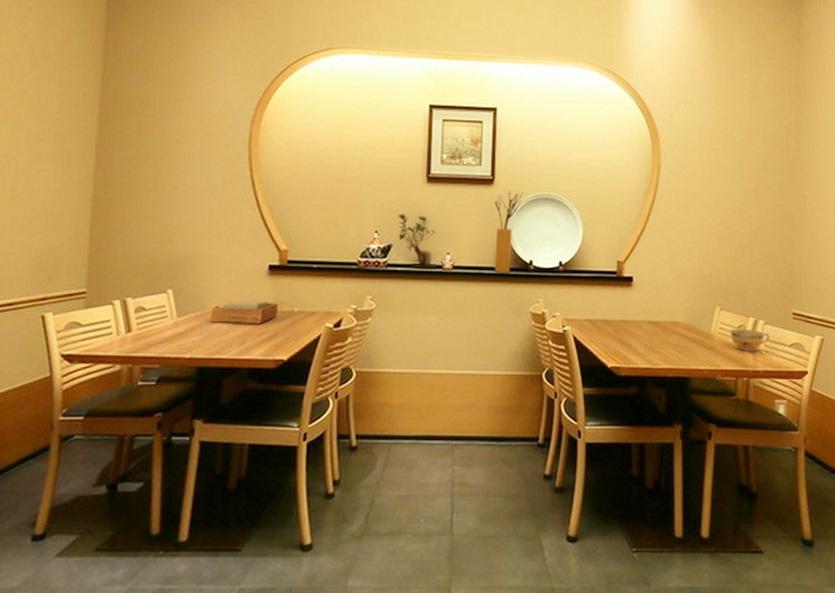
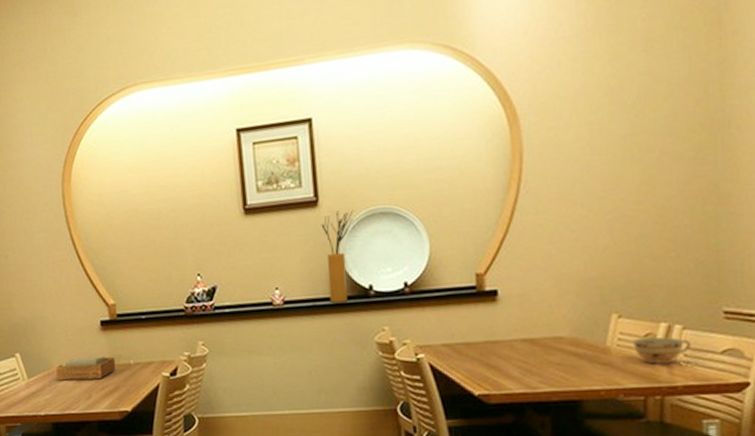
bonsai tree: present [398,213,439,269] -> none [218,252,269,309]

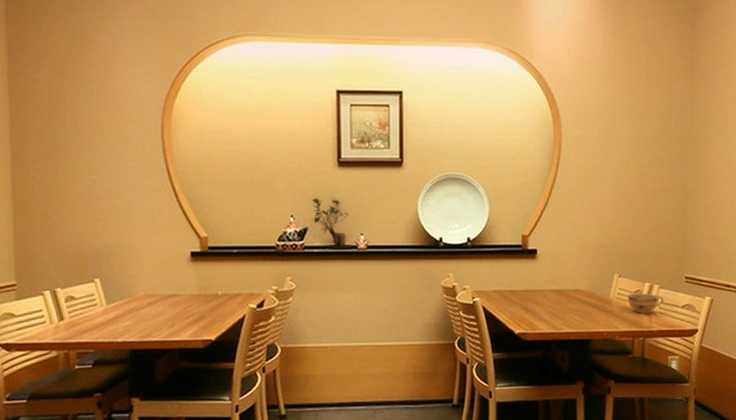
napkin holder: present [56,356,116,381] -> none [139,286,203,309]
bonsai tree: none [218,252,269,309] -> present [311,198,353,250]
vase: present [321,210,354,304] -> none [404,172,432,251]

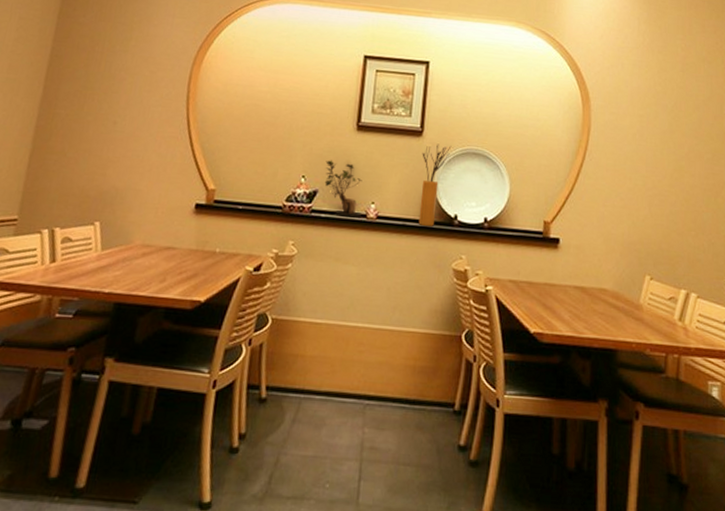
vase: none [404,172,432,251] -> present [418,143,452,228]
teacup: present [628,293,664,313] -> none [660,300,702,326]

